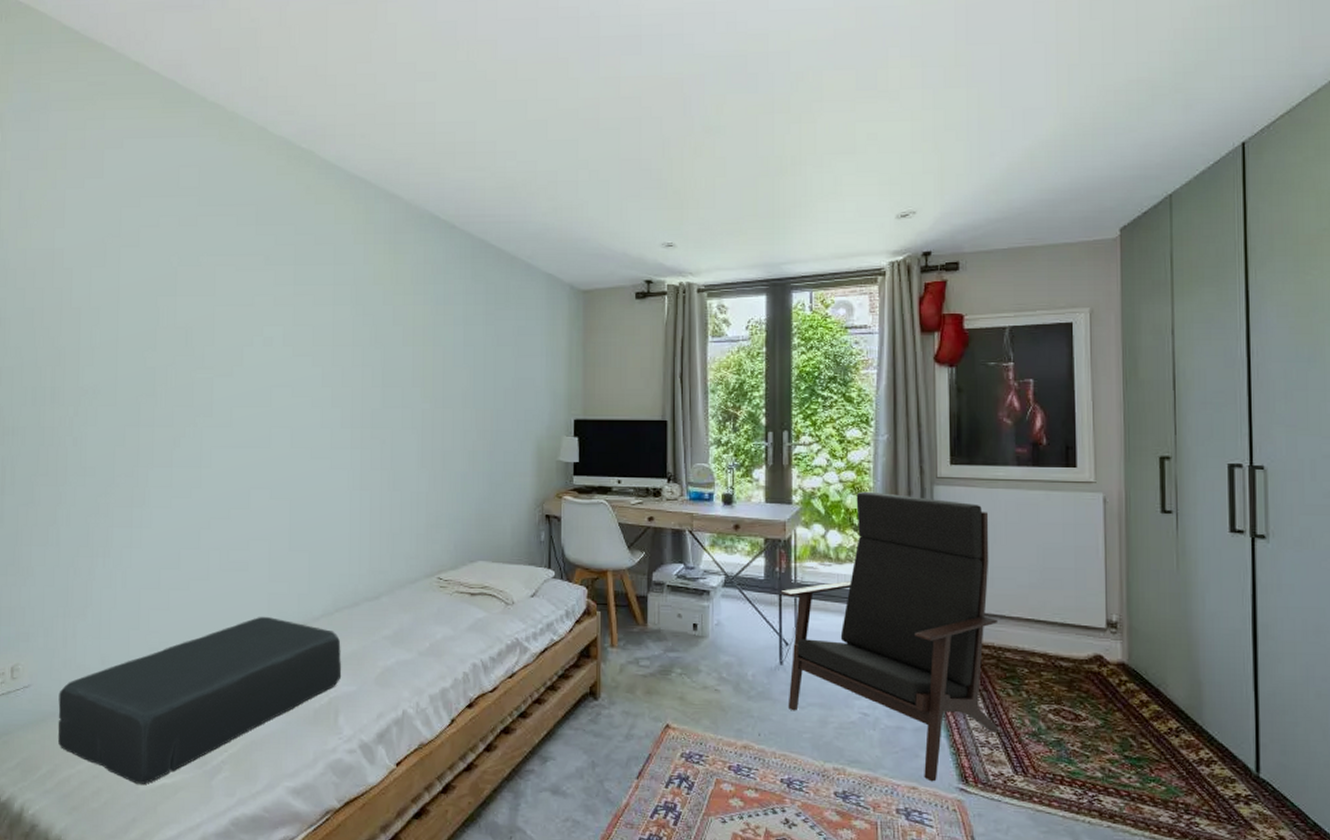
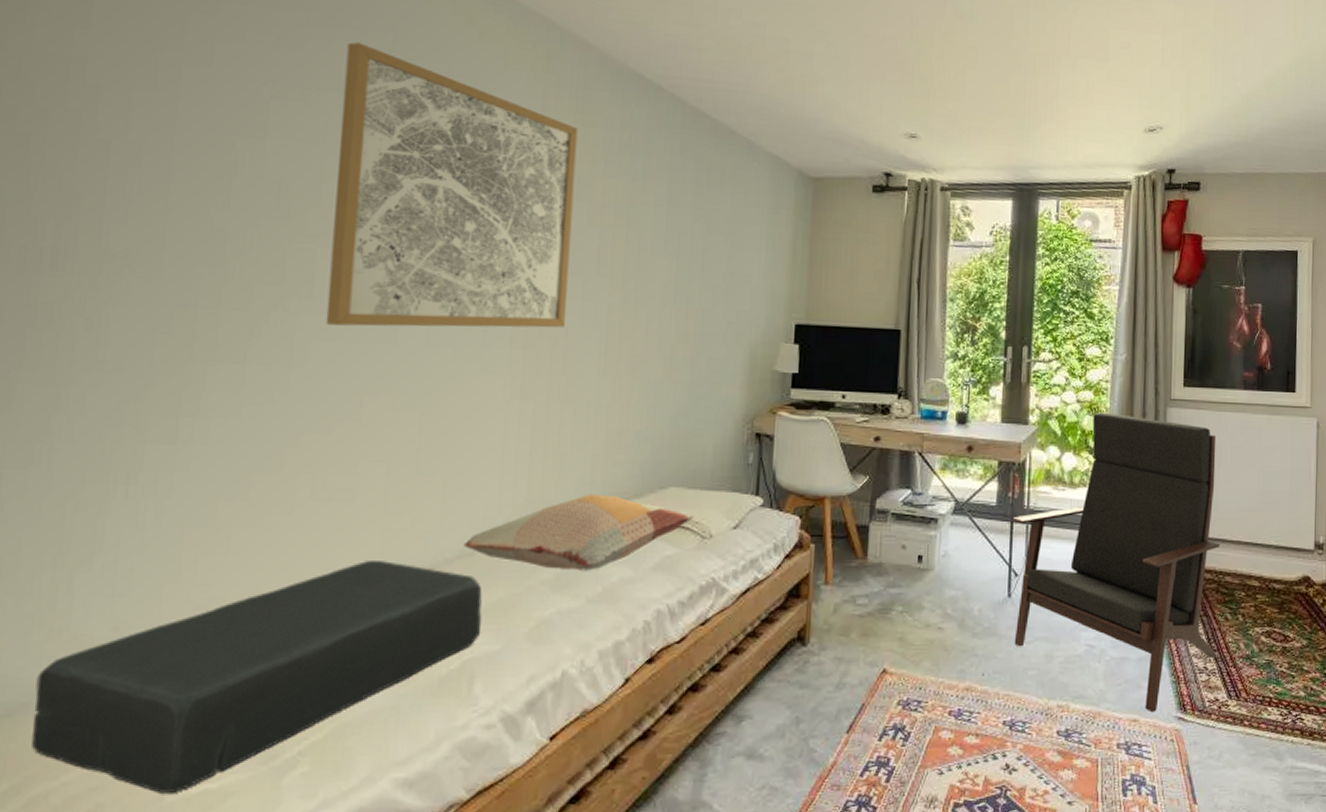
wall art: none [222,216,392,436] -> present [325,42,578,328]
decorative pillow: none [325,566,498,629] -> present [463,494,694,571]

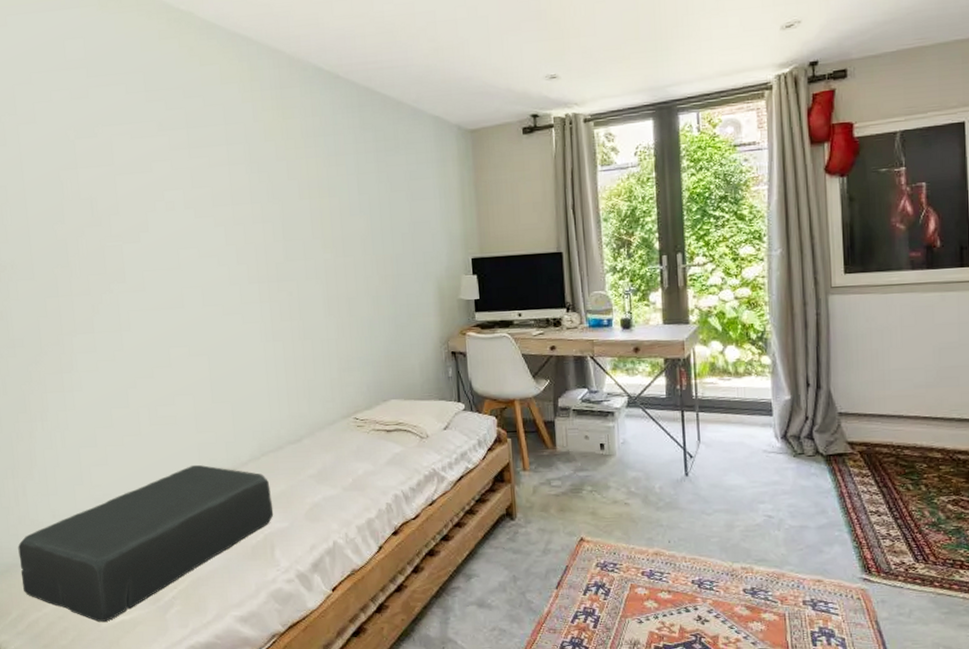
wall art: present [325,42,578,328] -> none [115,84,295,299]
decorative pillow: present [463,494,694,571] -> none [252,408,412,467]
lounge chair: present [1012,412,1221,713] -> none [682,305,899,574]

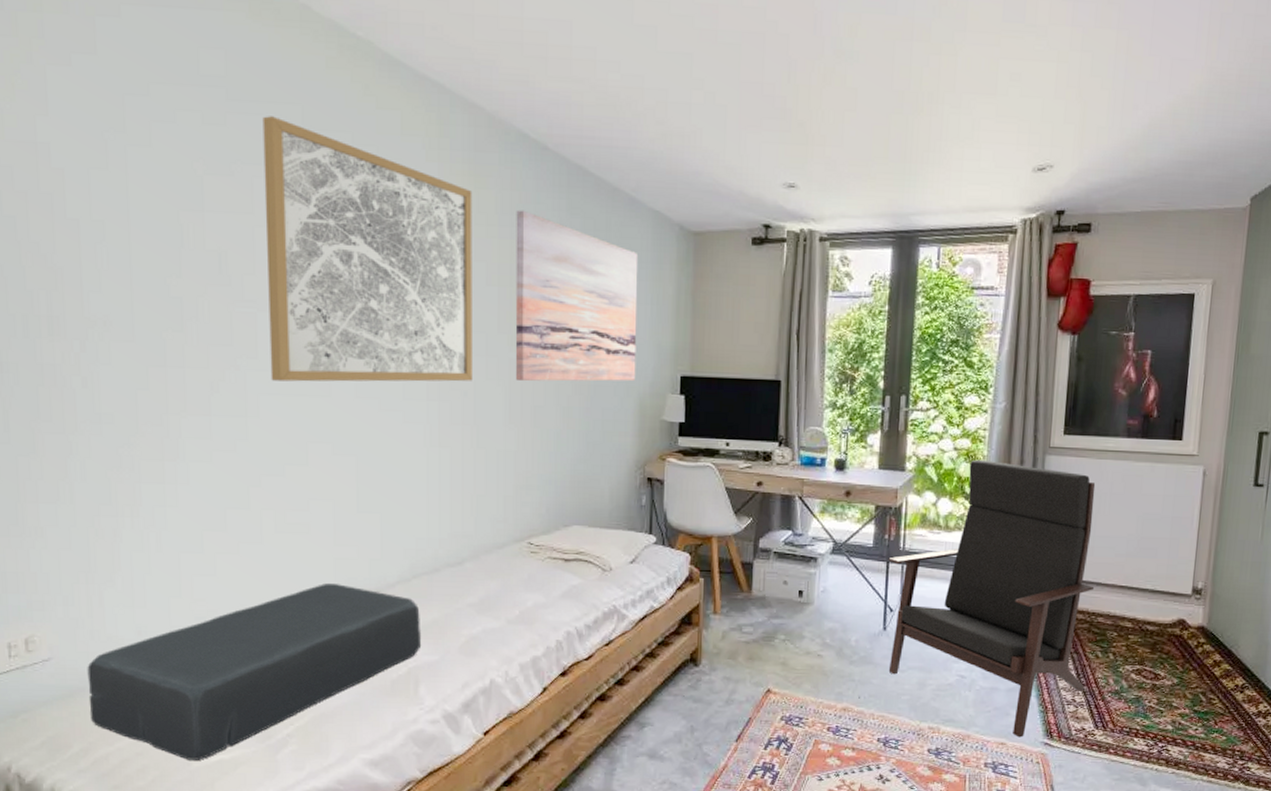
wall art: none [115,84,295,299] -> present [262,116,472,382]
wall art: none [318,131,433,278] -> present [515,210,638,382]
lounge chair: none [682,305,899,574] -> present [888,459,1096,738]

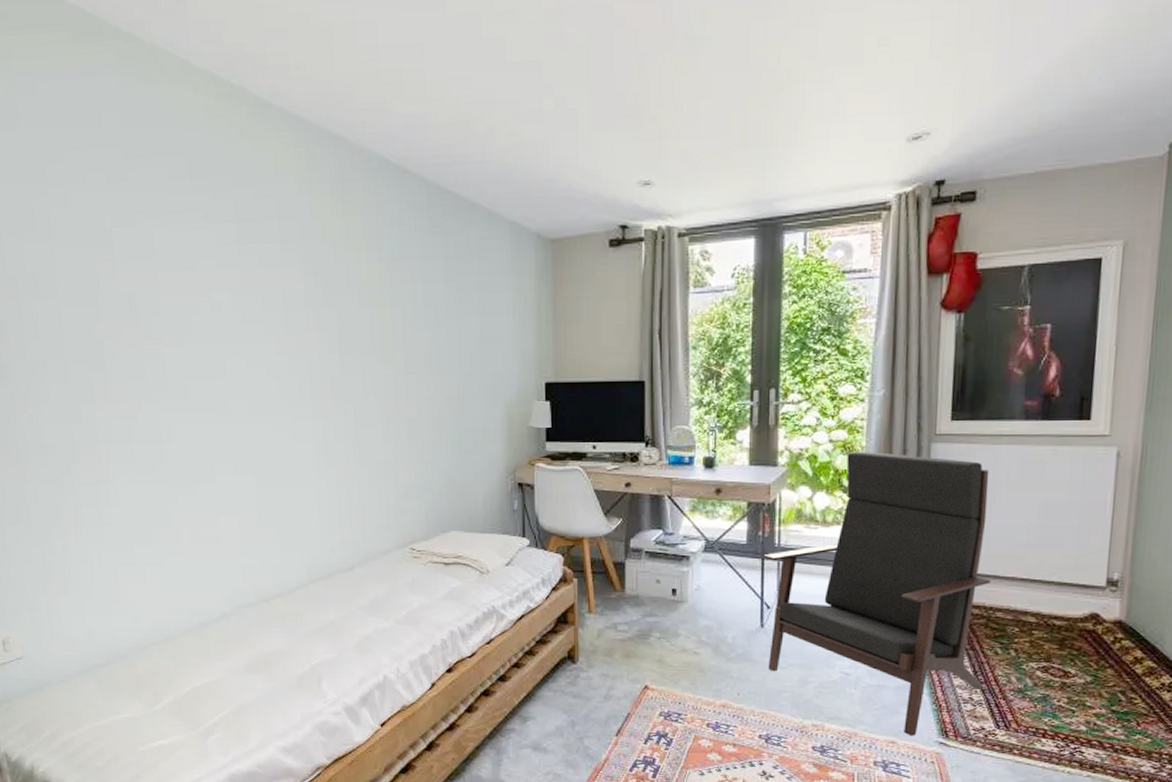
cushion: present [87,582,422,760] -> none [51,588,322,745]
wall art: present [262,116,472,382] -> none [156,168,352,409]
wall art: present [515,210,638,382] -> none [382,233,502,397]

